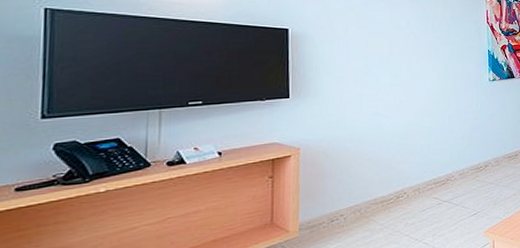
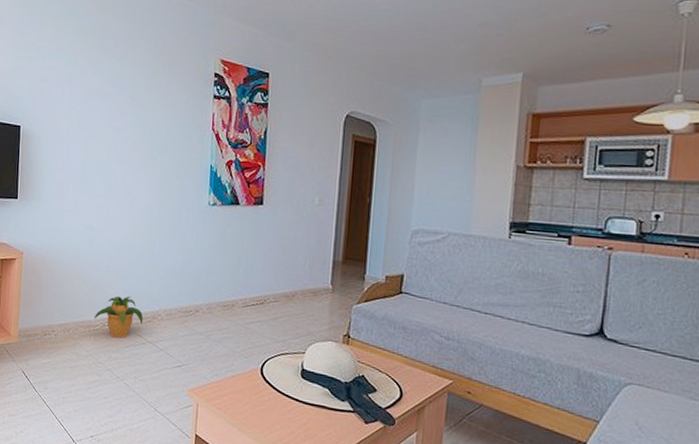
potted plant: none [386,166,438,206] -> present [93,295,144,338]

